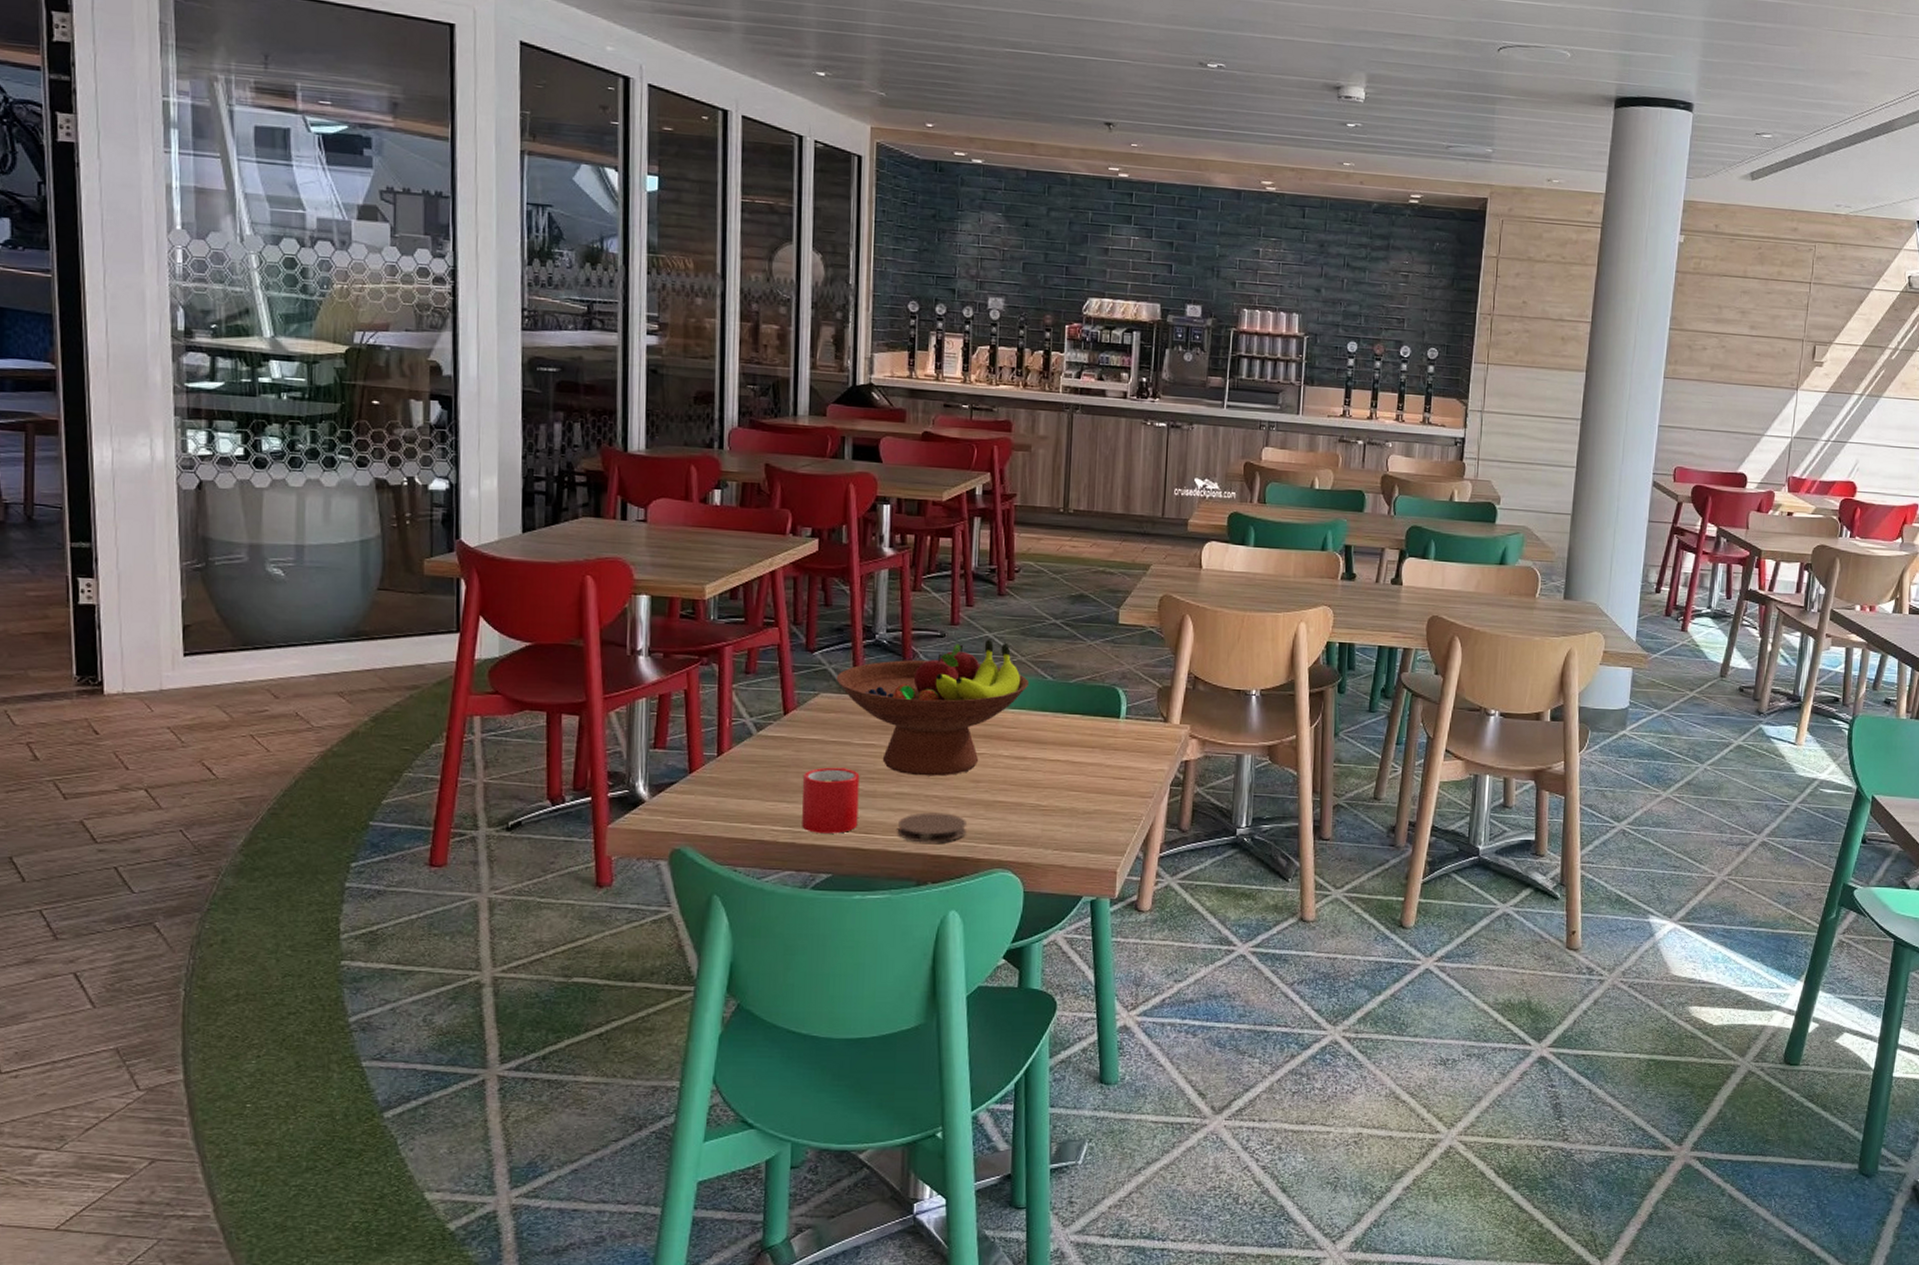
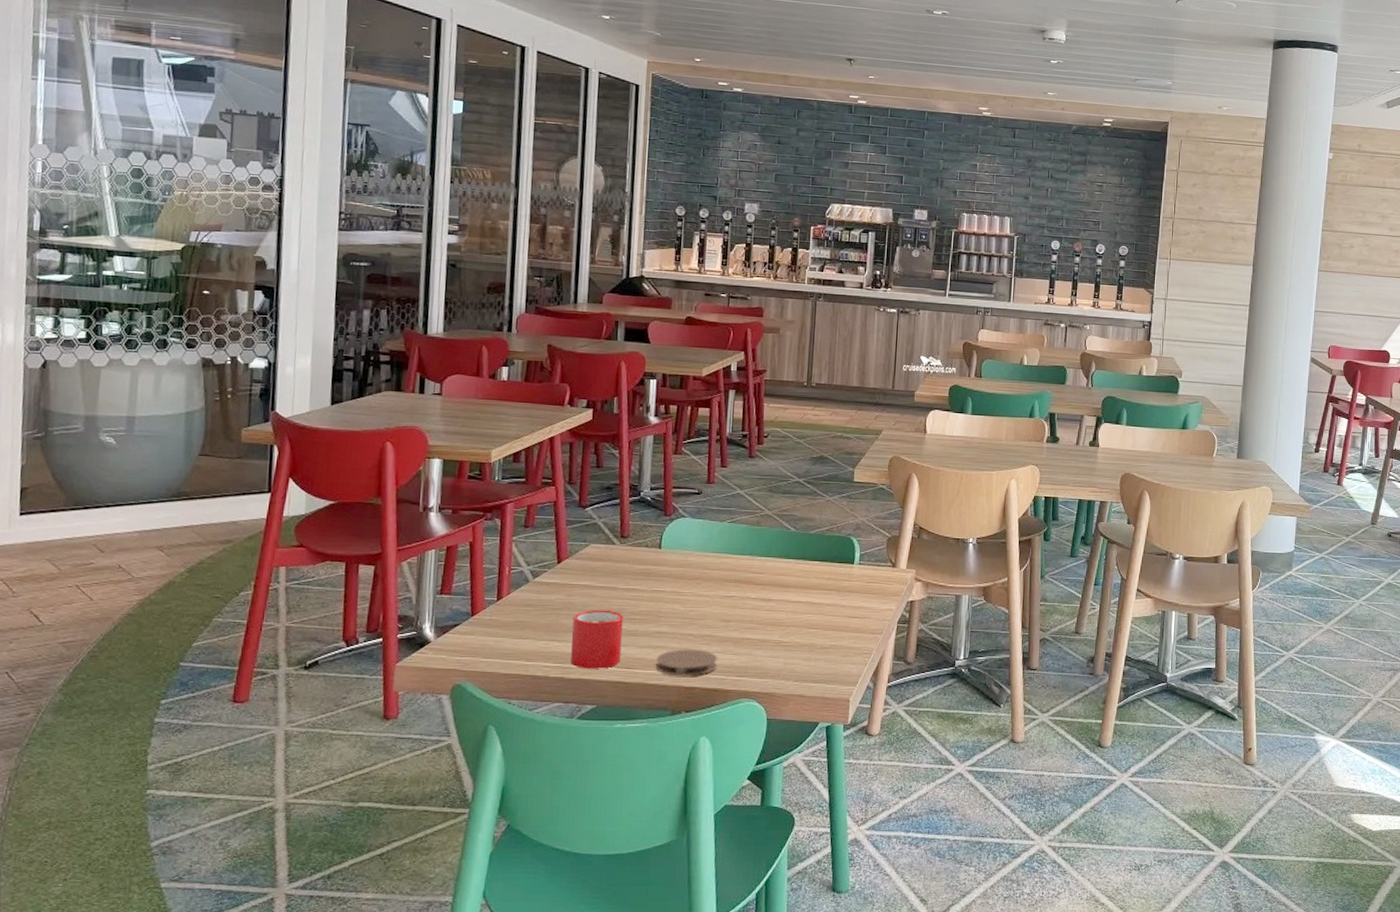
fruit bowl: present [836,640,1028,777] -> none [604,496,774,617]

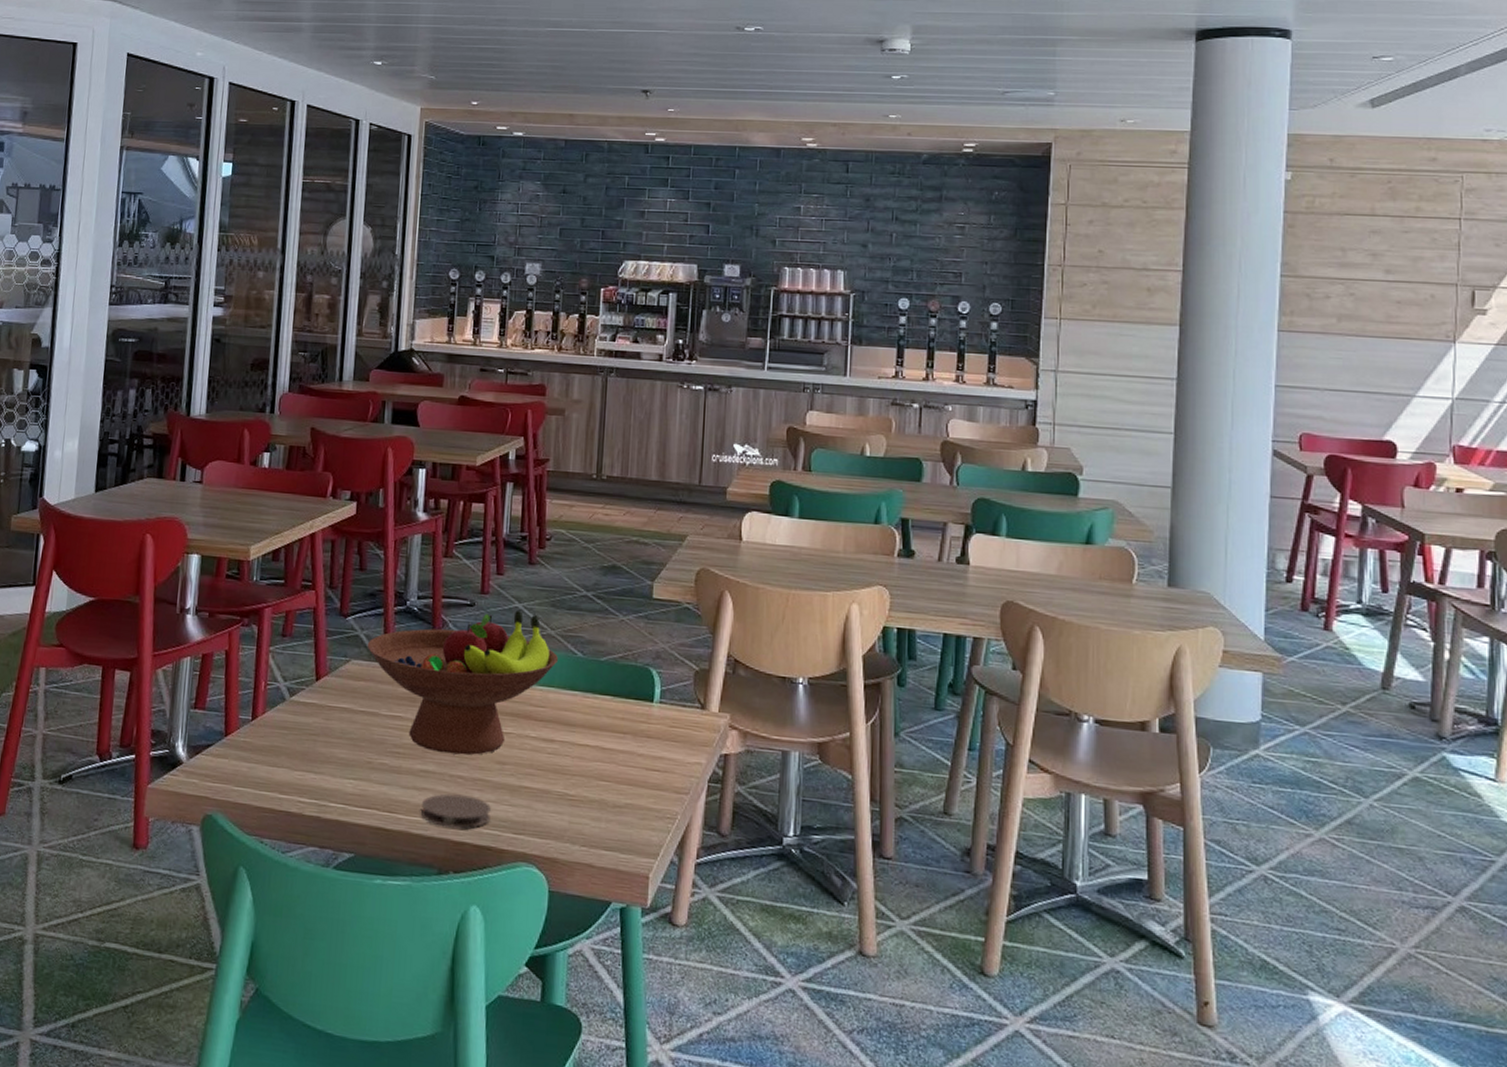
mug: present [571,609,623,669] -> none [327,738,386,810]
fruit bowl: none [604,496,774,617] -> present [367,611,558,756]

